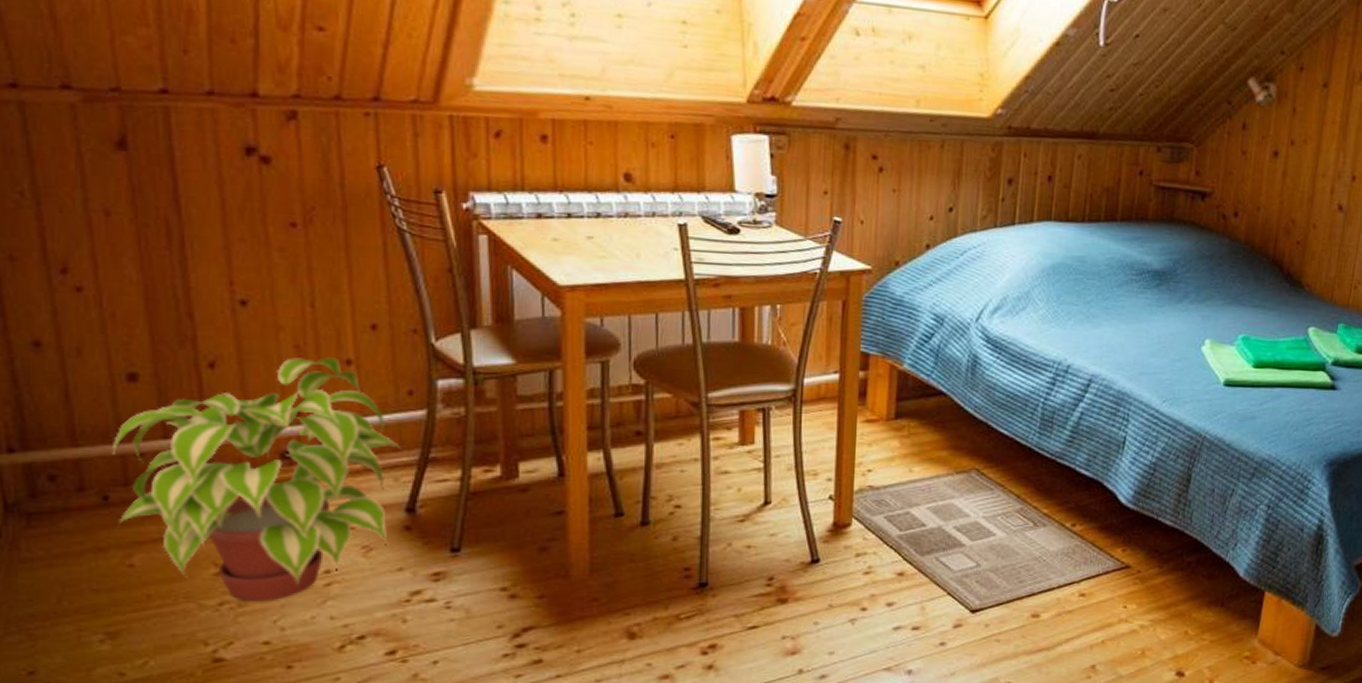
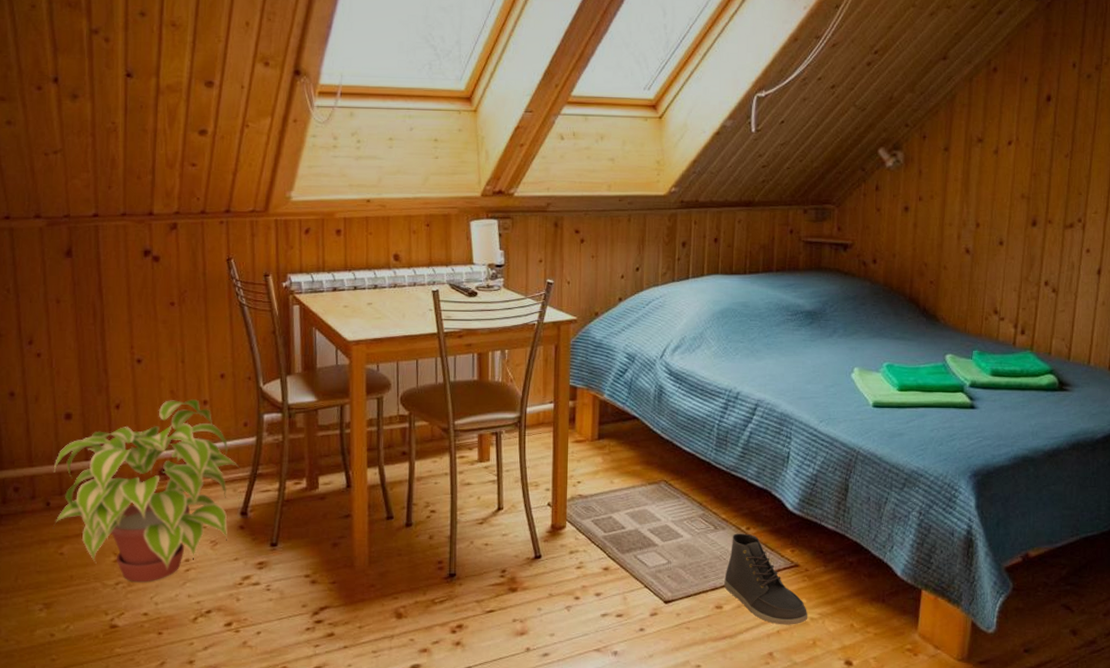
sneaker: none [1043,530,1138,634] -> present [724,533,808,625]

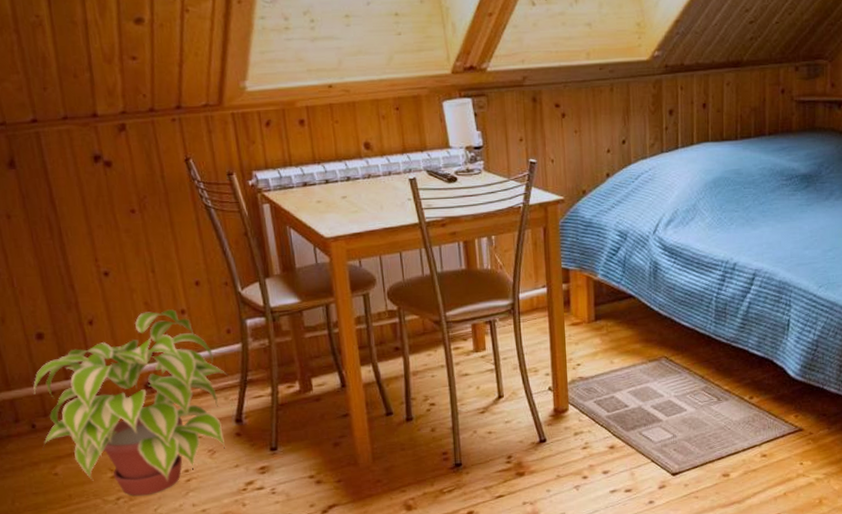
sneaker: present [724,533,808,625] -> none [730,402,814,488]

